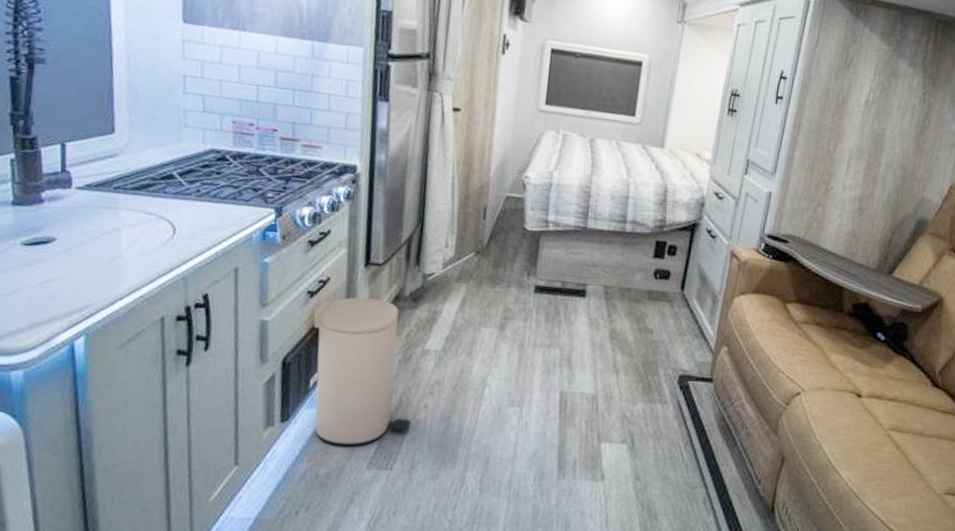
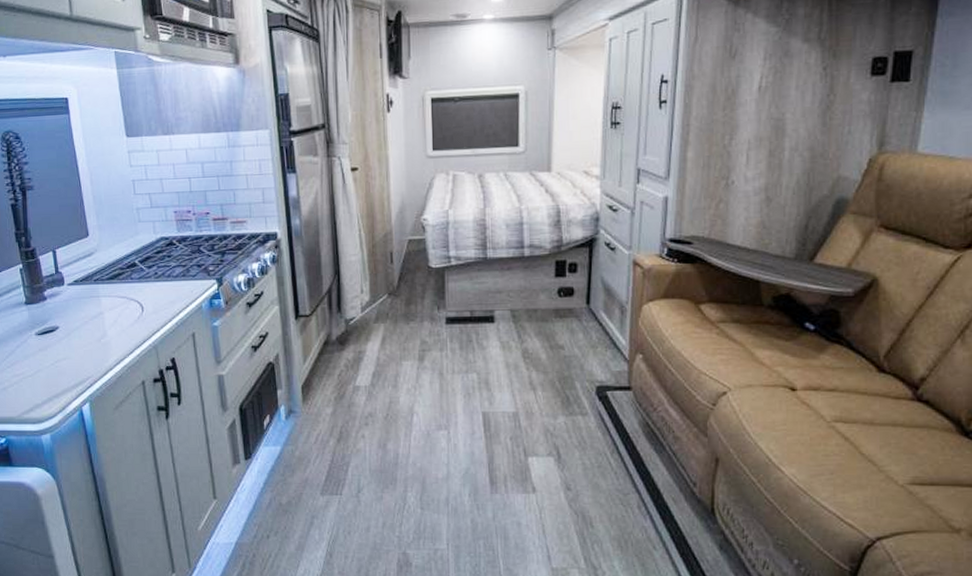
pedal bin: present [313,297,412,448] -> none [258,345,353,478]

